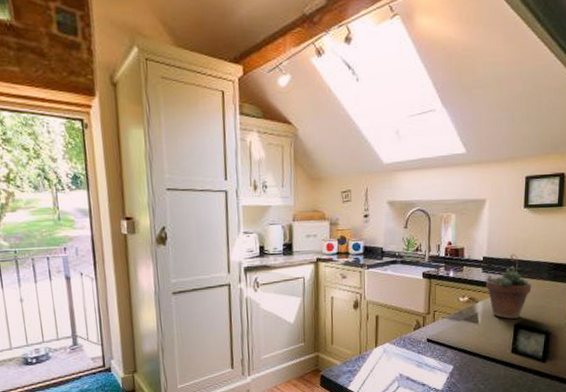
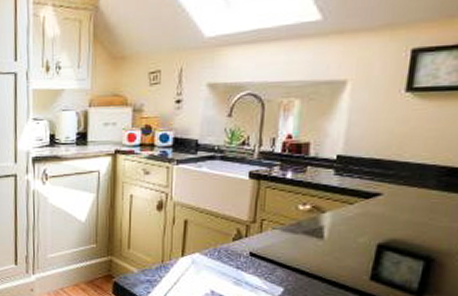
succulent plant: present [486,254,532,319] -> none [338,152,410,237]

